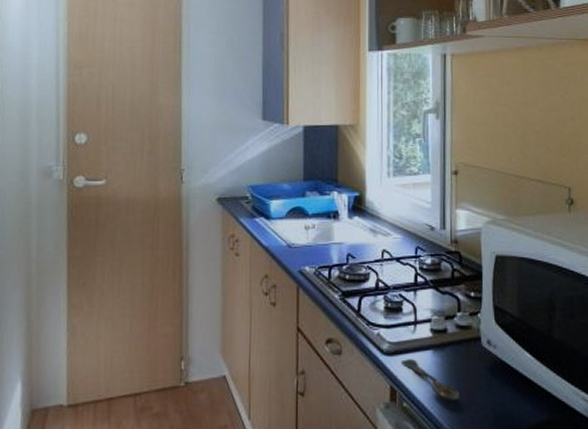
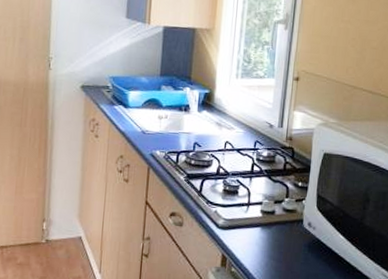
spoon: present [400,359,461,401] -> none [232,233,281,269]

